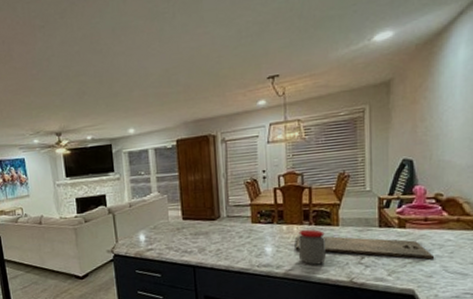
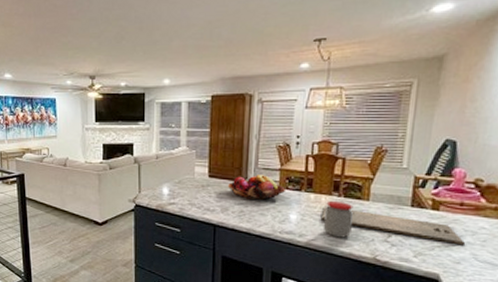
fruit basket: none [203,212,259,238] -> present [228,175,286,200]

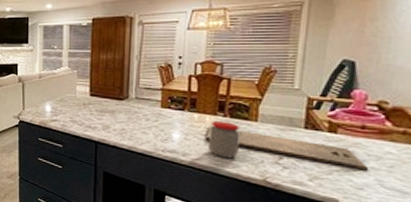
fruit basket: present [228,175,286,200] -> none [109,94,169,118]

